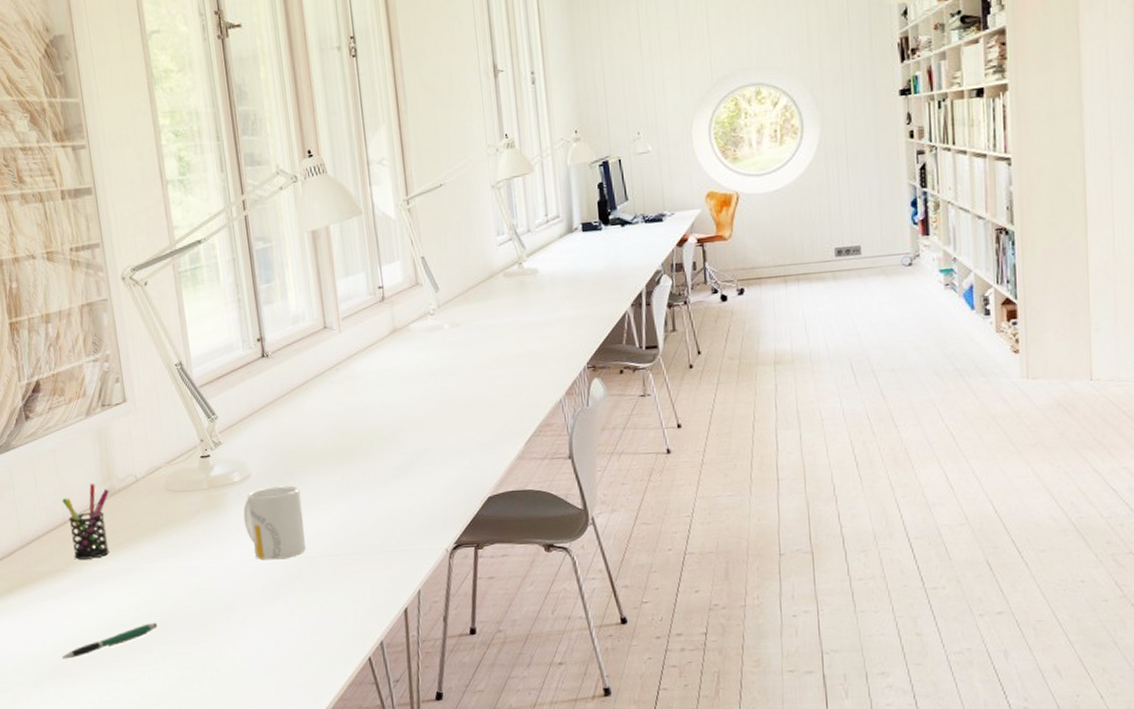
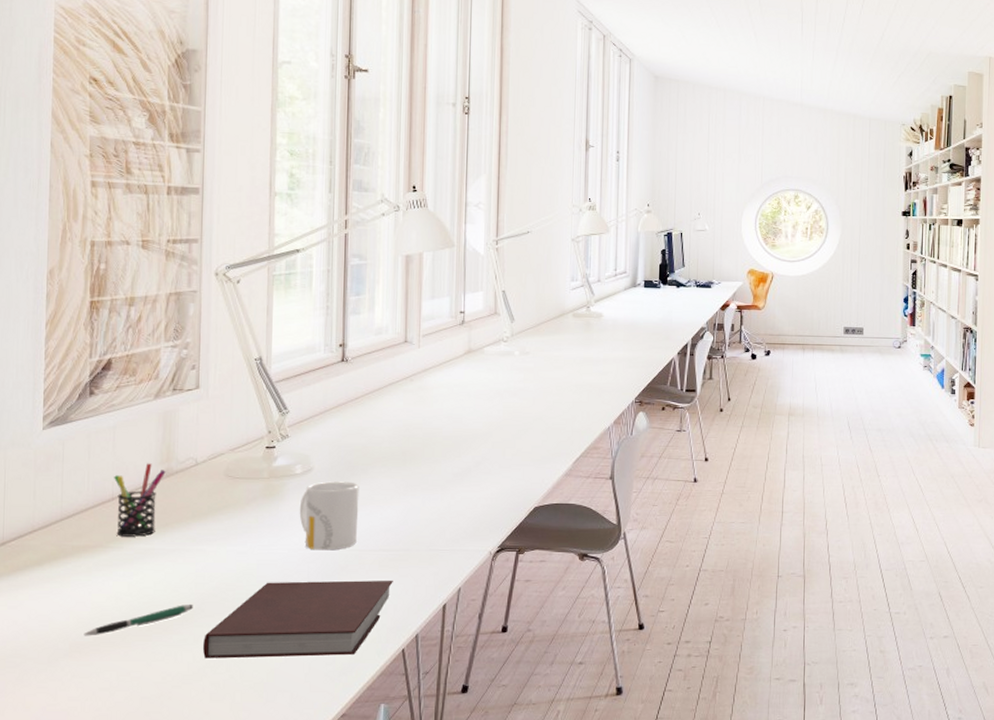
notebook: none [172,586,349,676] -> present [203,580,393,659]

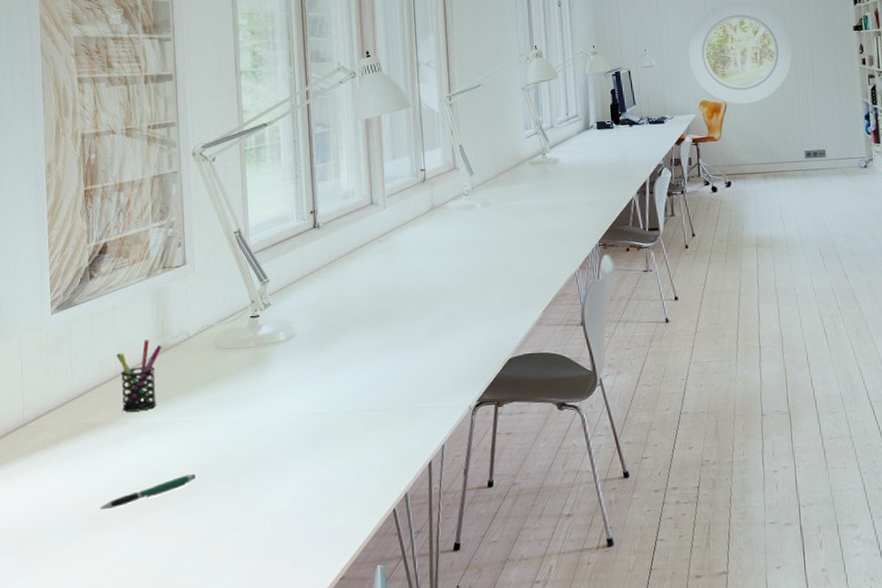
notebook: present [203,580,393,659] -> none [207,440,379,527]
mug: present [299,481,359,551] -> none [285,345,342,415]

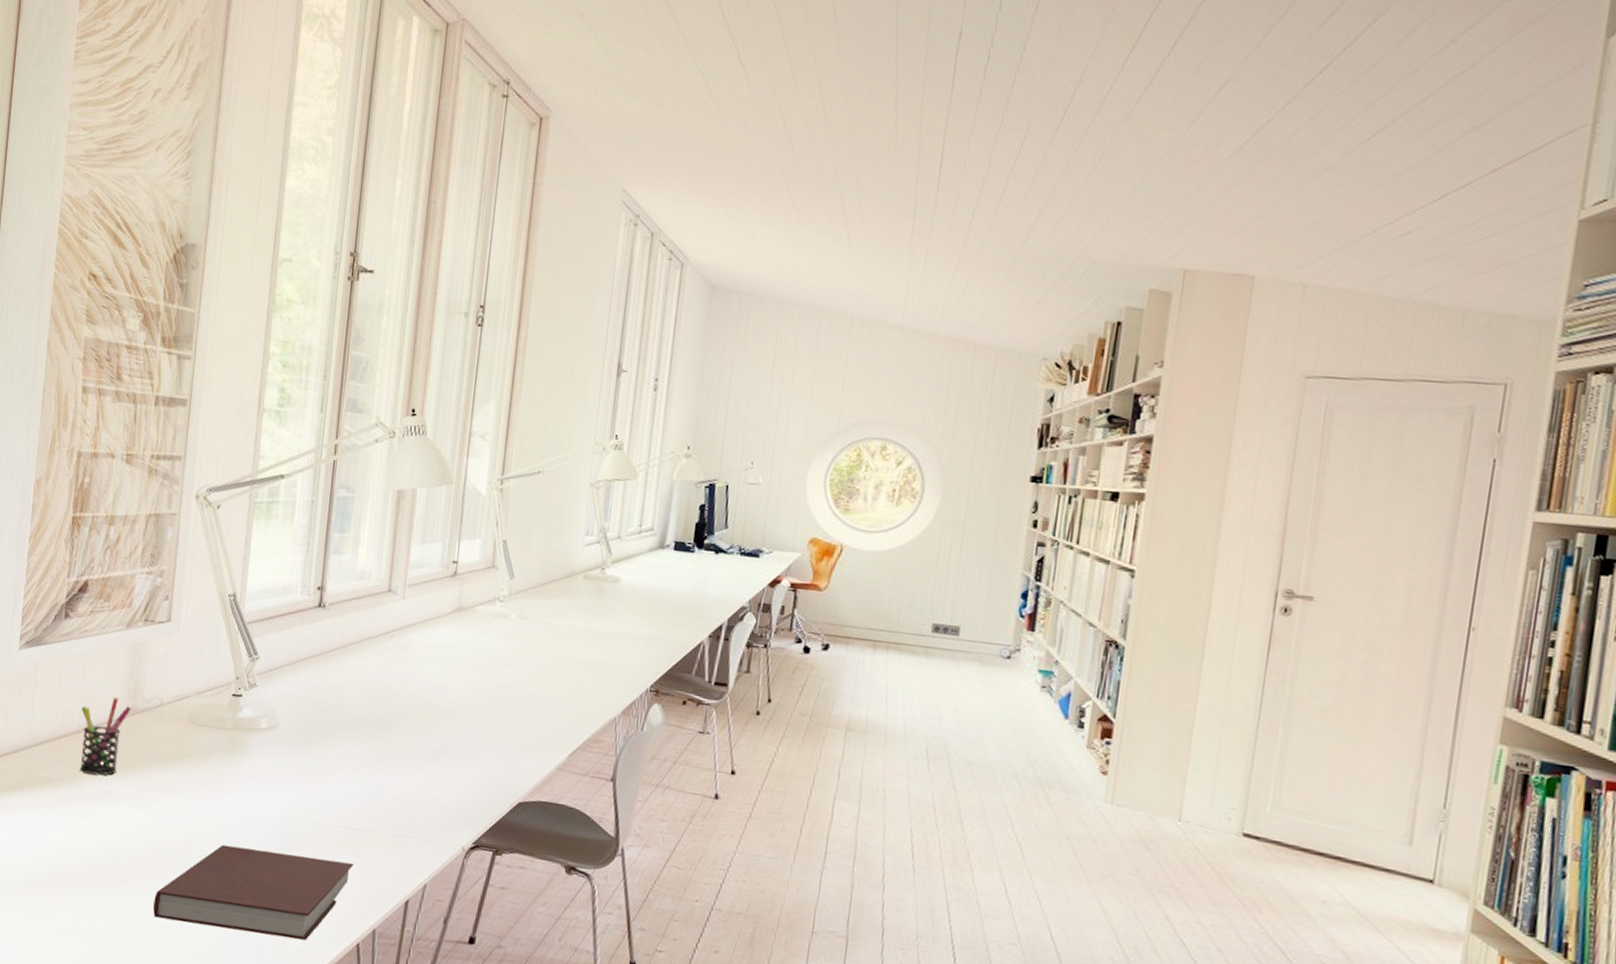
pen: present [100,474,196,510] -> none [41,855,147,875]
notebook: none [207,440,379,527] -> present [153,844,354,940]

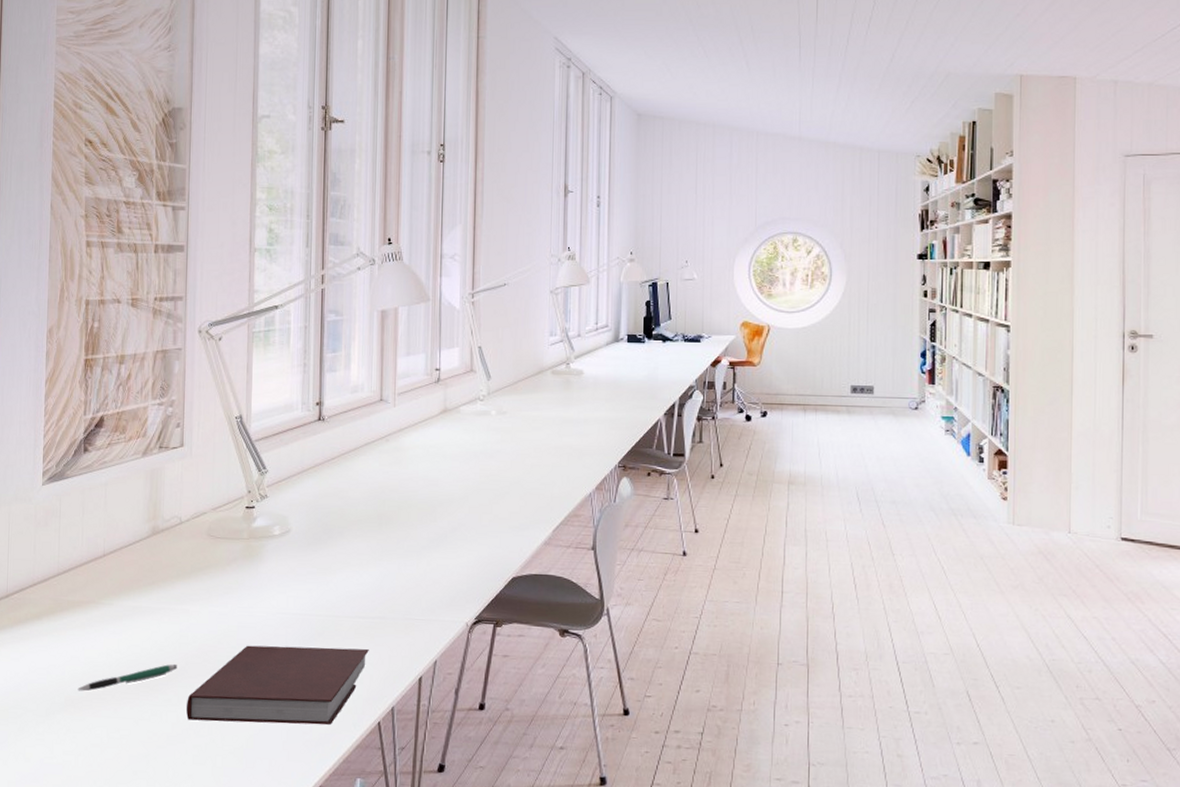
pen: none [41,855,147,875] -> present [77,664,177,692]
pen holder: present [79,697,131,776] -> none [105,521,153,594]

